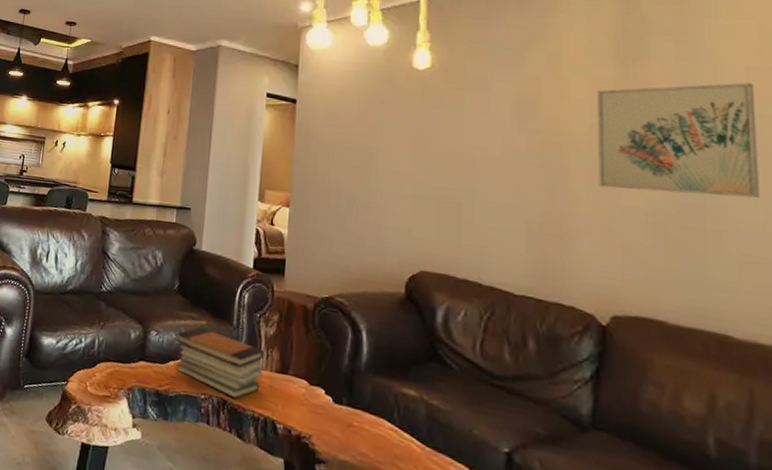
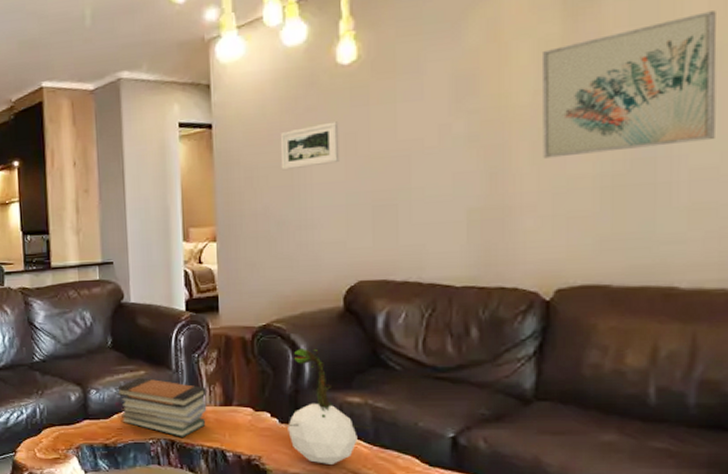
plant: none [338,328,425,459] -> present [285,348,372,464]
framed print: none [355,117,411,155] -> present [280,121,340,171]

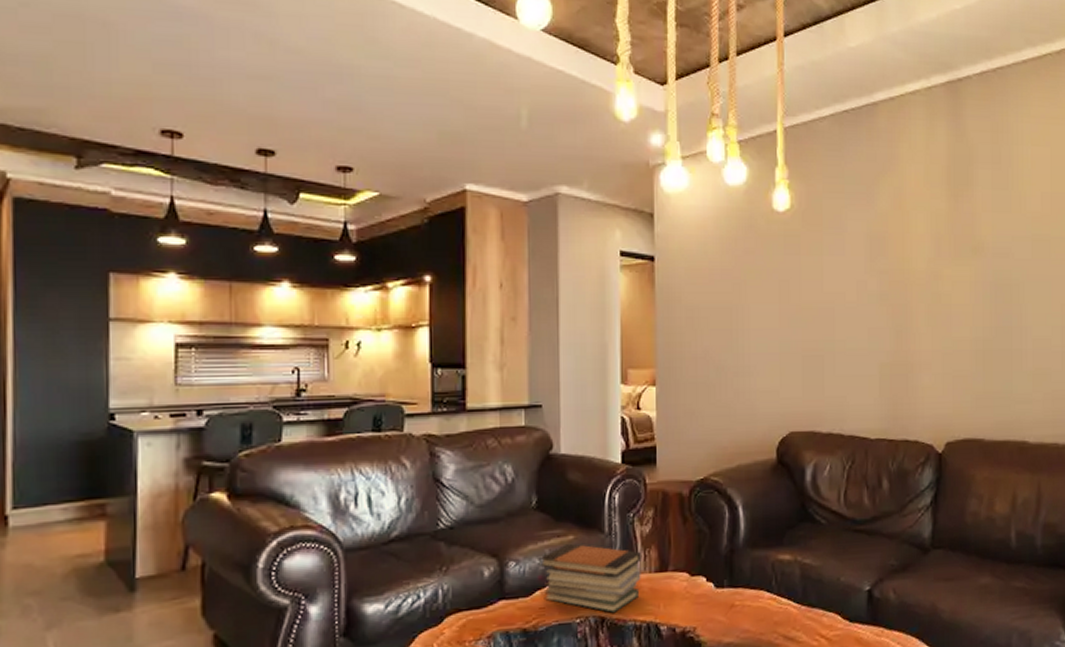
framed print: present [280,121,340,171] -> none [720,267,774,313]
plant: present [285,348,372,464] -> none [720,504,800,630]
wall art: present [543,10,717,159] -> none [934,208,1048,321]

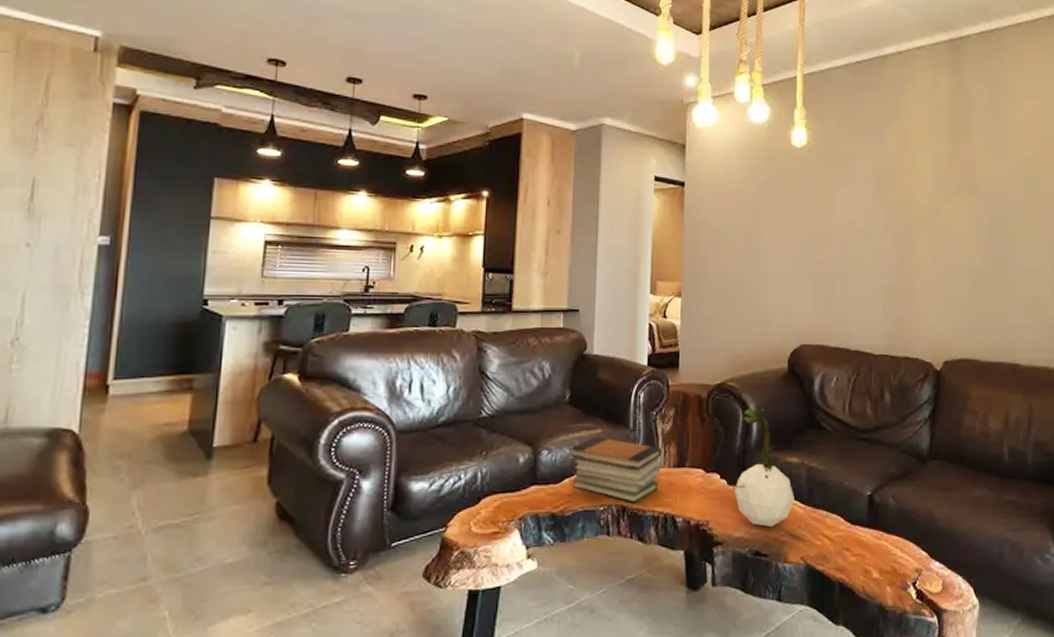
plant: none [720,504,800,630] -> present [732,408,806,527]

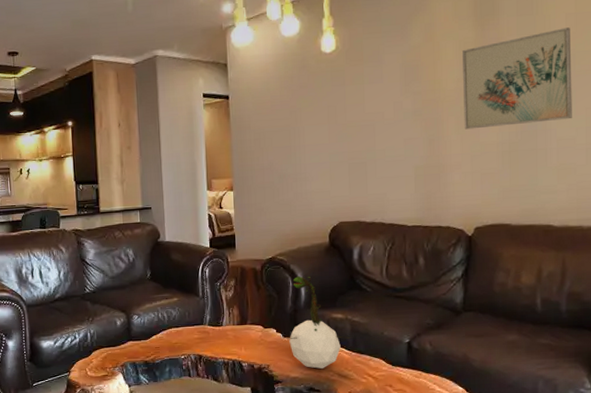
book stack: present [569,436,662,503] -> none [154,303,227,352]
wall art: none [936,153,1039,251] -> present [463,27,572,130]

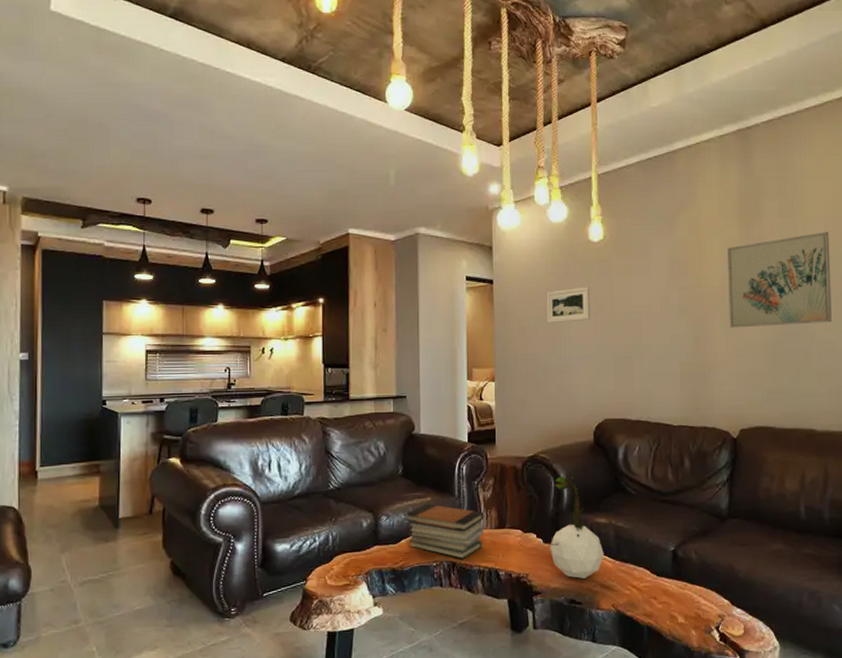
book stack: none [154,303,227,352] -> present [405,503,484,559]
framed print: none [280,97,324,134] -> present [546,287,591,324]

